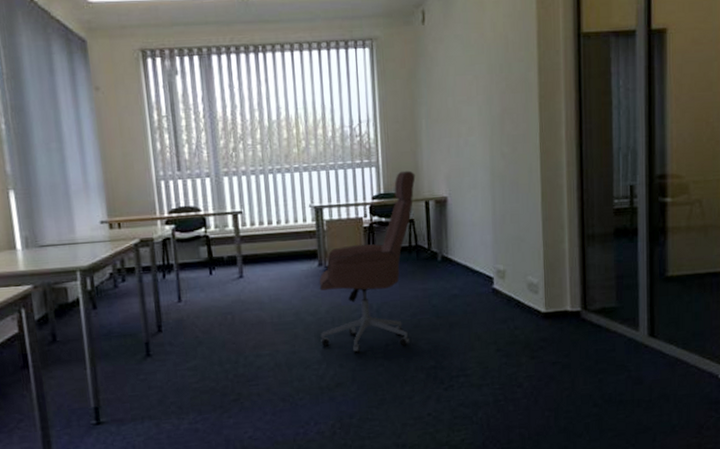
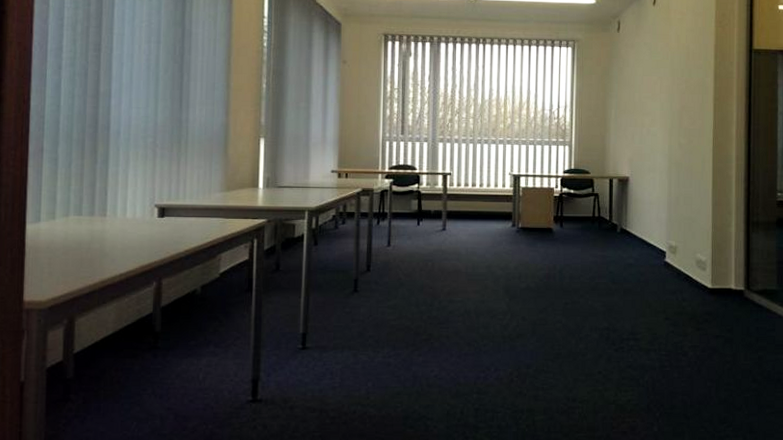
office chair: present [319,170,416,354] -> none [508,151,603,309]

